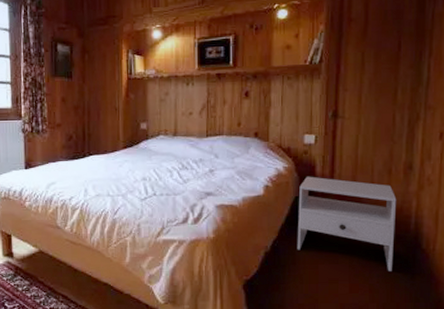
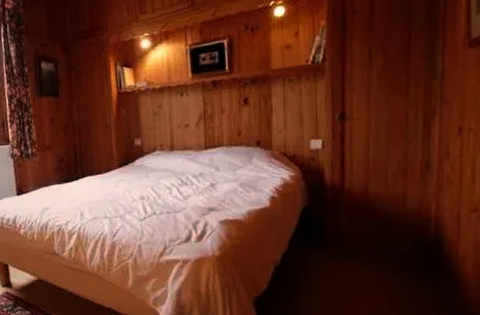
nightstand: present [297,176,397,271] -> none [307,183,414,279]

